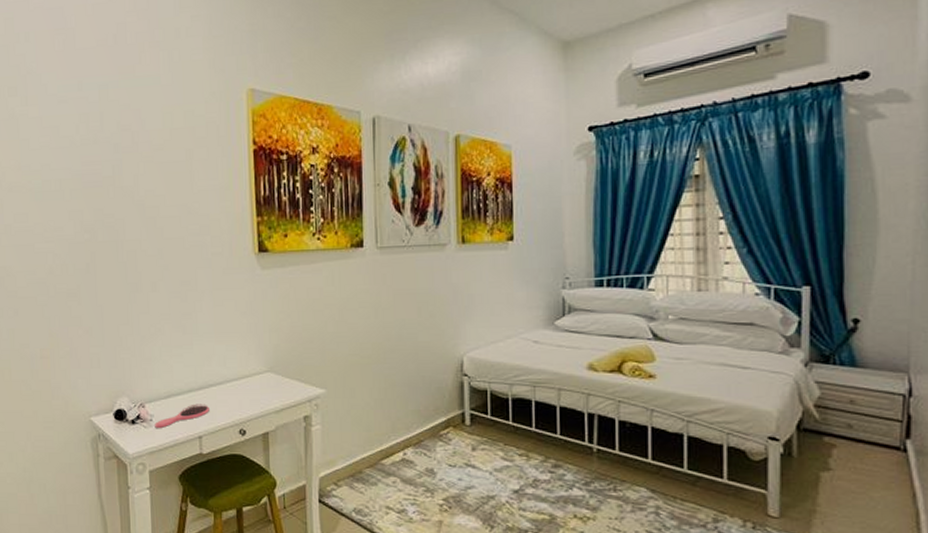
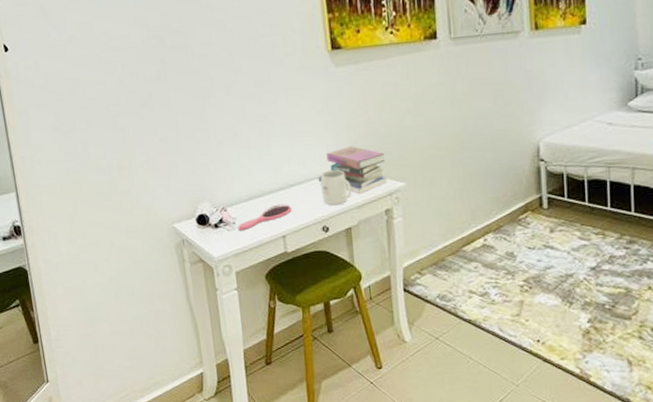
books: none [238,349,307,399] -> present [318,146,387,195]
mug: none [240,372,271,409] -> present [320,169,352,206]

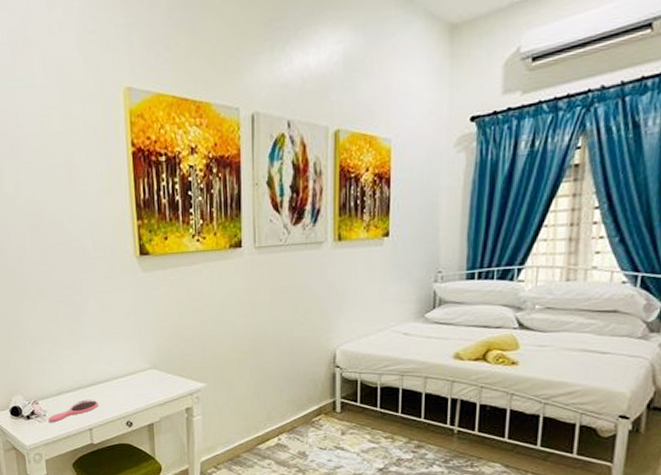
books: present [318,146,387,195] -> none [123,348,189,393]
mug: present [320,169,352,206] -> none [126,369,155,403]

